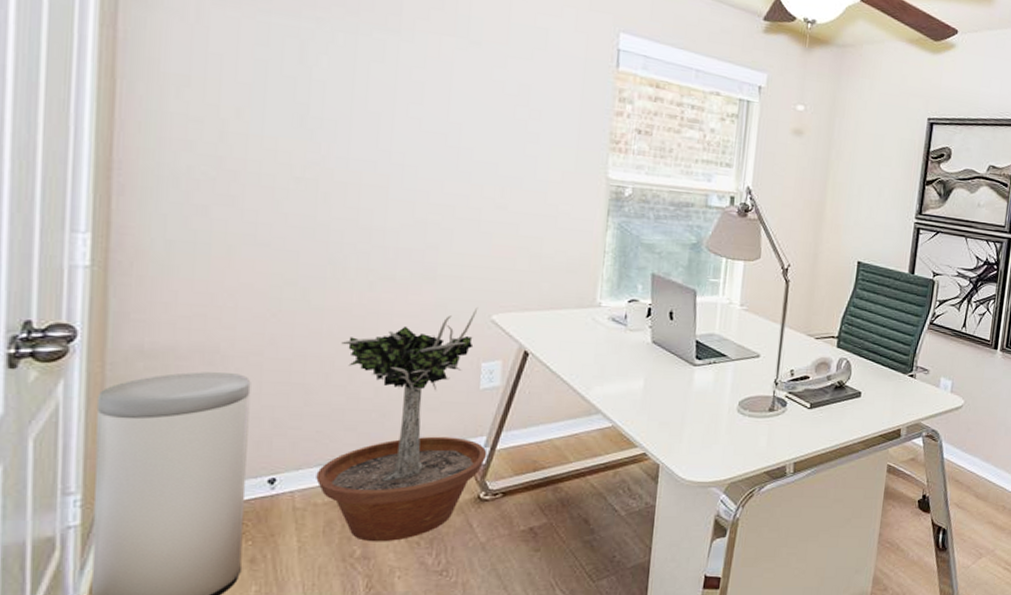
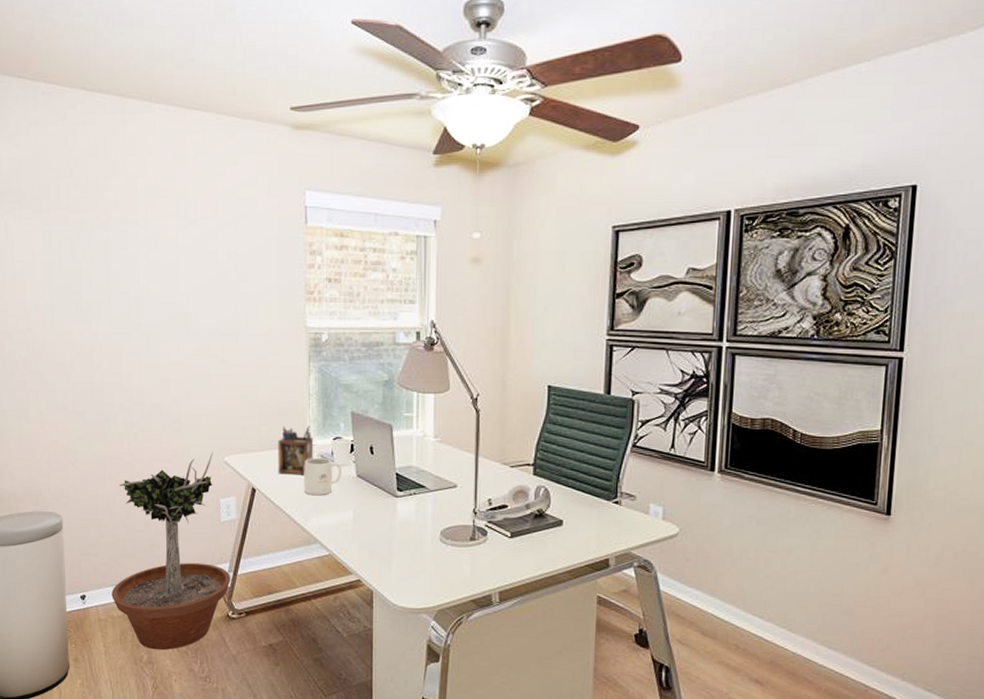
desk organizer: none [558,284,606,339] -> present [278,425,314,475]
mug: none [588,320,635,362] -> present [304,457,342,496]

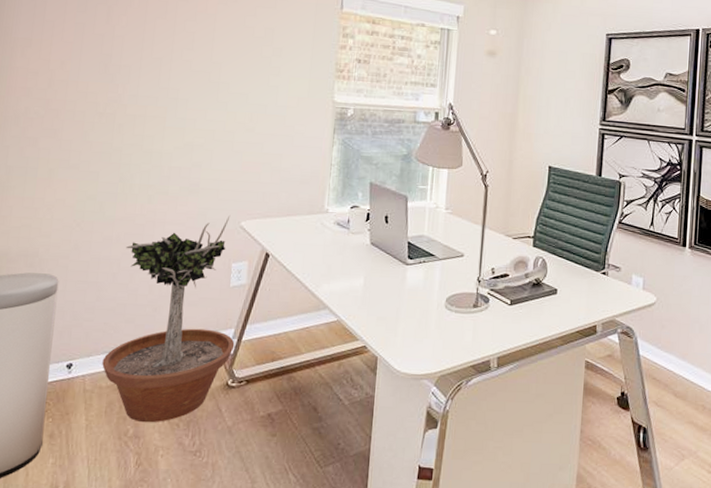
desk organizer: present [278,425,314,475] -> none [293,193,332,242]
mug: present [304,457,342,496] -> none [318,224,356,262]

